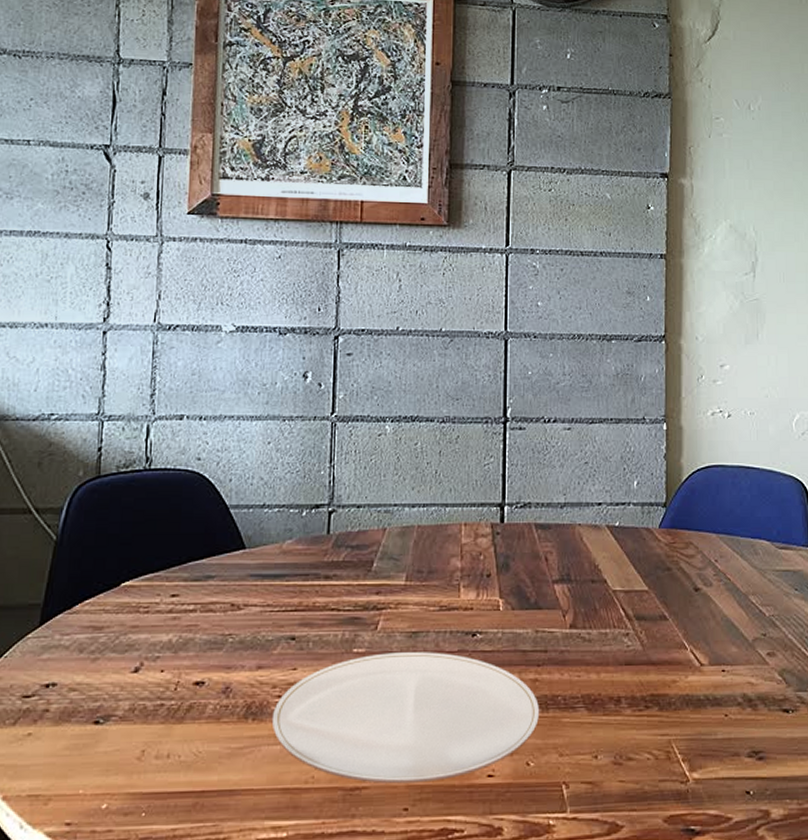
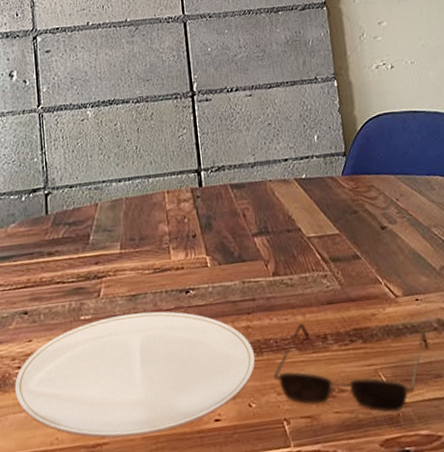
eyeglasses: none [557,683,729,788] -> present [273,323,429,413]

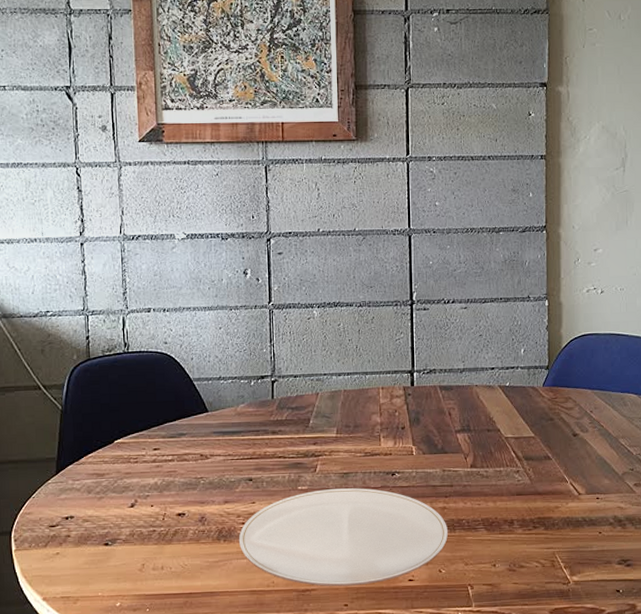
eyeglasses: present [273,323,429,413] -> none [463,509,603,588]

